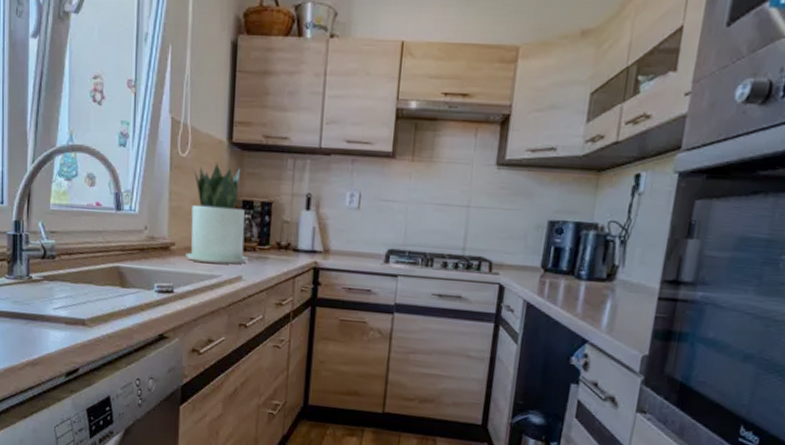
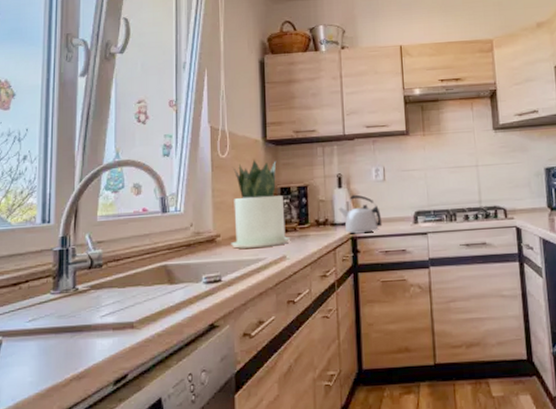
kettle: none [303,220,350,265] -> present [338,194,383,234]

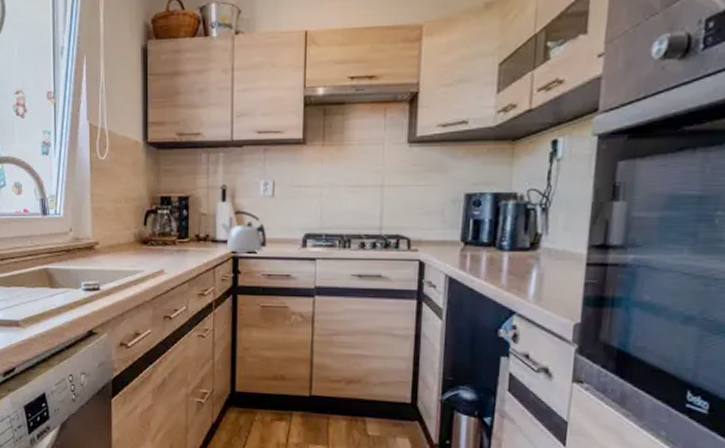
planter: present [231,160,291,249] -> none [109,164,170,260]

